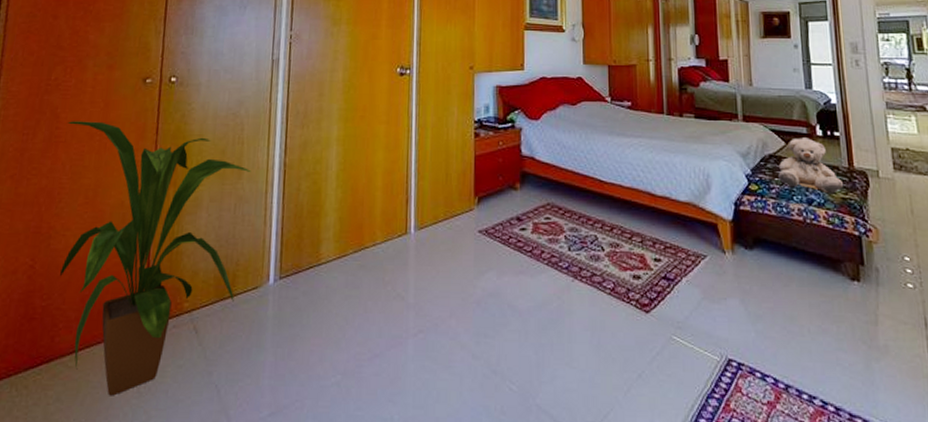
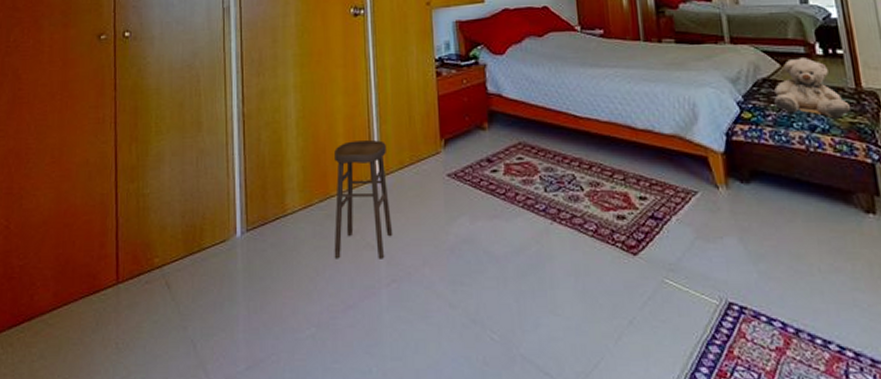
house plant: present [60,121,252,396] -> none [28,80,211,352]
stool: none [364,195,423,310] -> present [334,140,392,259]

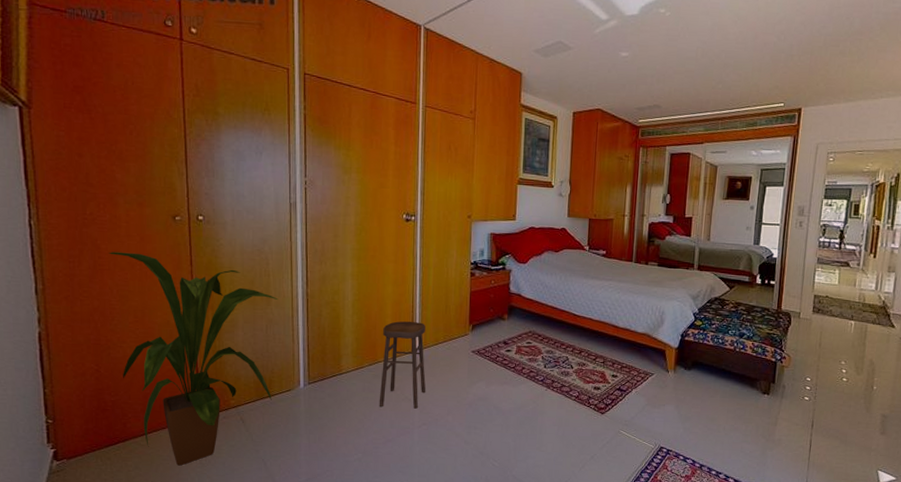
house plant: none [28,80,211,352] -> present [108,252,279,466]
teddy bear: present [774,58,851,119] -> none [719,285,771,330]

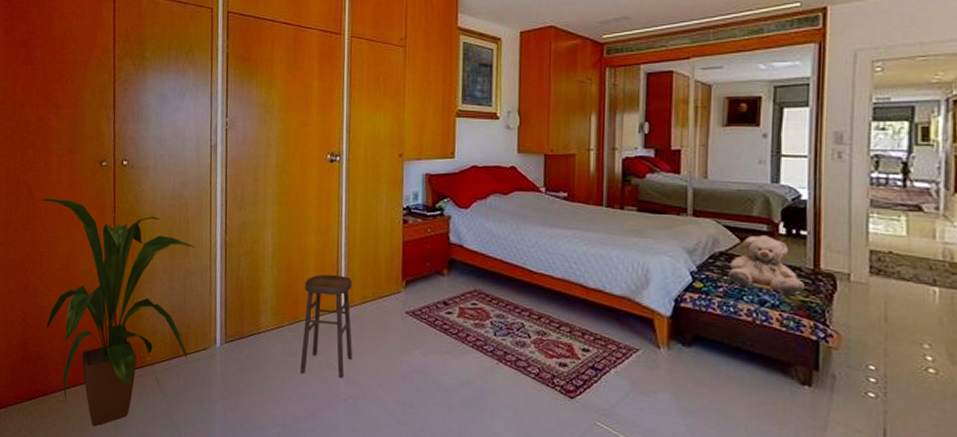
teddy bear: none [719,285,771,330] -> present [728,235,806,296]

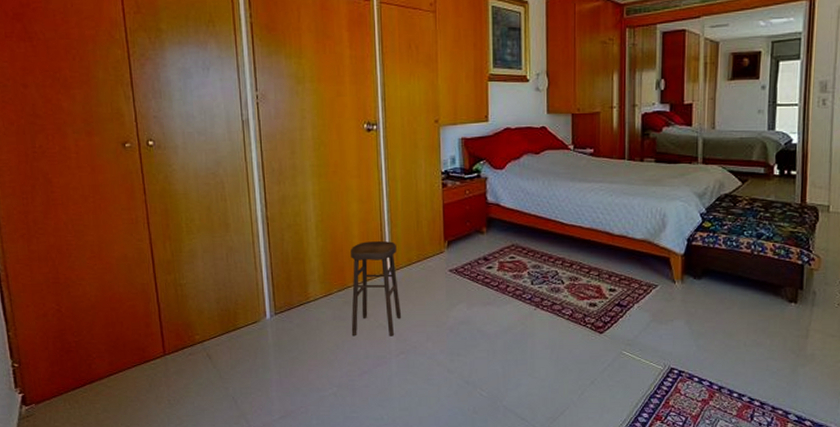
house plant: present [40,198,197,427] -> none [60,184,238,407]
teddy bear: present [728,235,806,296] -> none [732,177,794,228]

